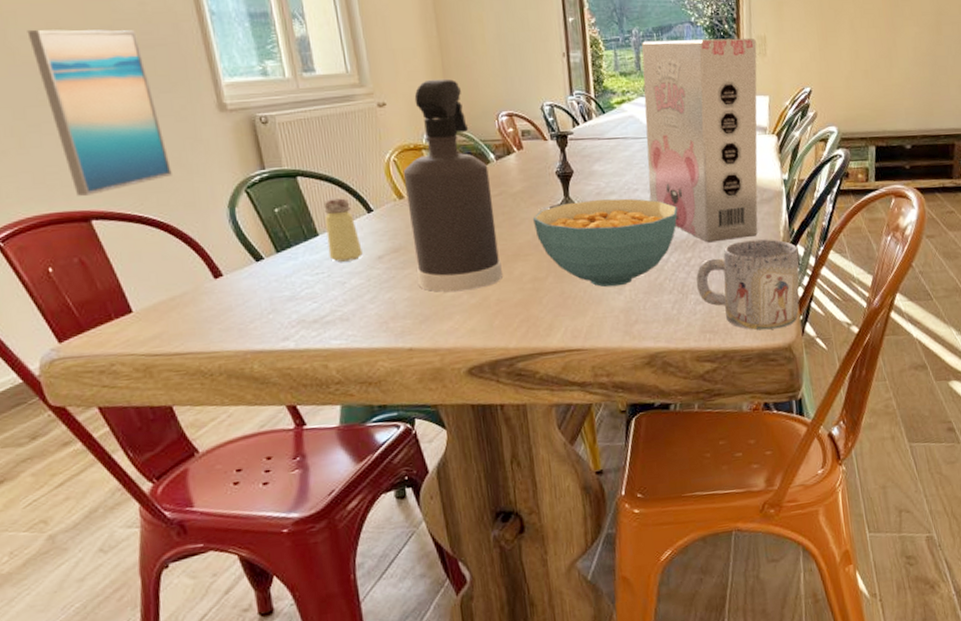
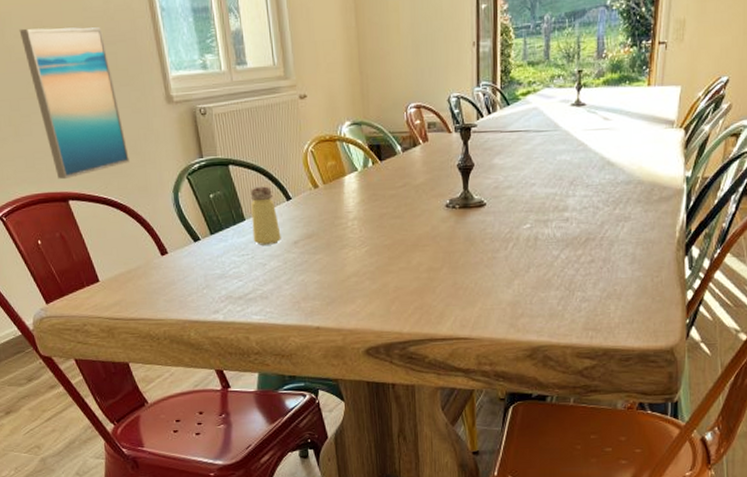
spray bottle: present [403,78,503,292] -> none [318,70,401,278]
cereal bowl: present [532,198,678,288] -> none [432,193,573,281]
cereal box: present [641,37,758,243] -> none [546,21,674,241]
mug: present [696,239,800,331] -> none [585,239,693,331]

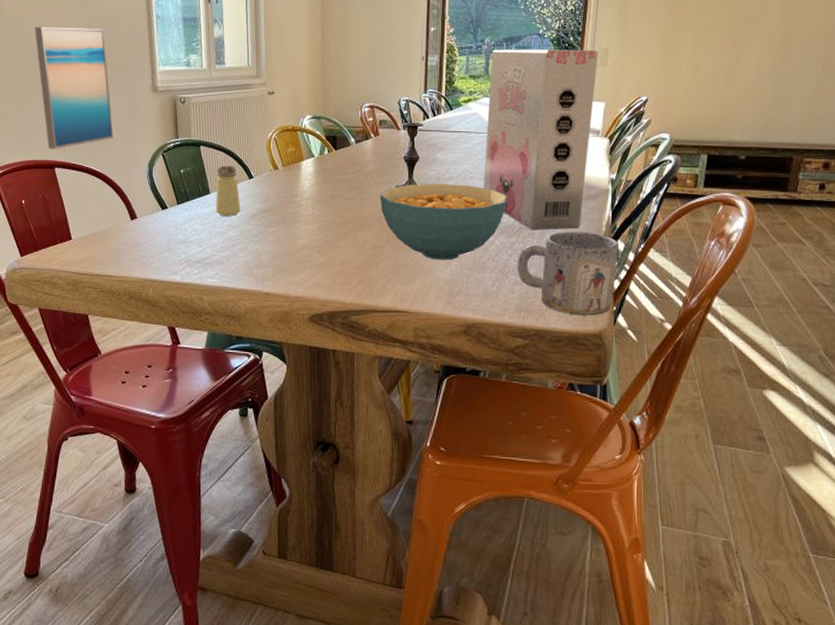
cereal bowl: none [432,193,573,281] -> present [379,183,508,261]
cereal box: none [546,21,674,241] -> present [483,49,598,230]
mug: none [585,239,693,331] -> present [518,232,619,316]

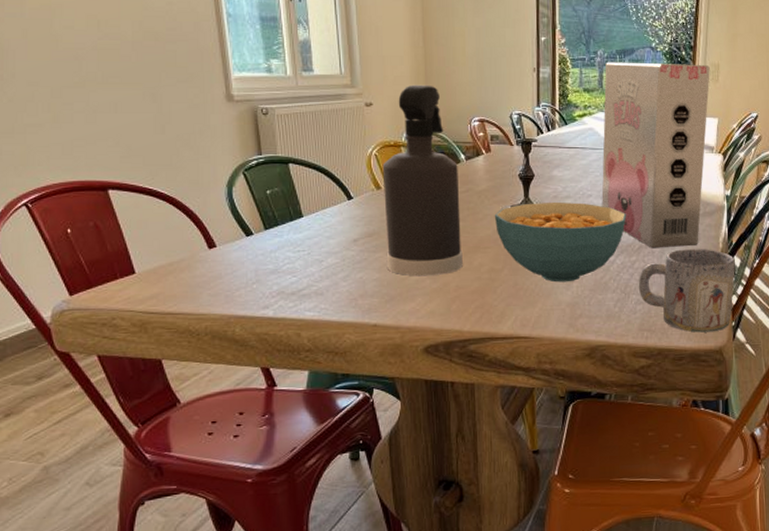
wall art: present [34,26,114,149] -> none [70,20,181,168]
saltshaker: present [215,165,241,216] -> none [310,185,340,242]
spray bottle: none [280,74,349,250] -> present [382,84,463,277]

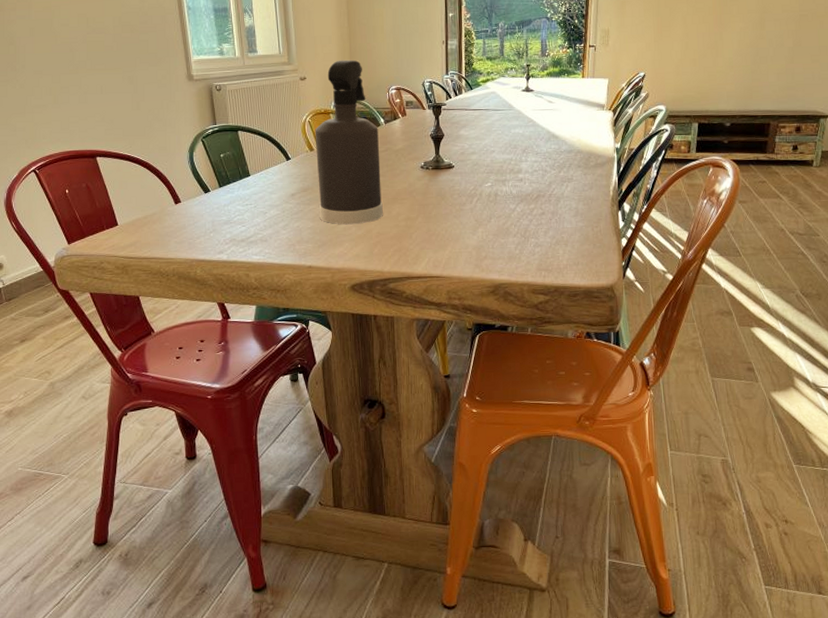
cereal bowl: present [494,201,627,283] -> none [409,157,526,229]
cereal box: present [601,61,710,248] -> none [503,30,601,197]
mug: present [639,249,735,333] -> none [537,197,625,272]

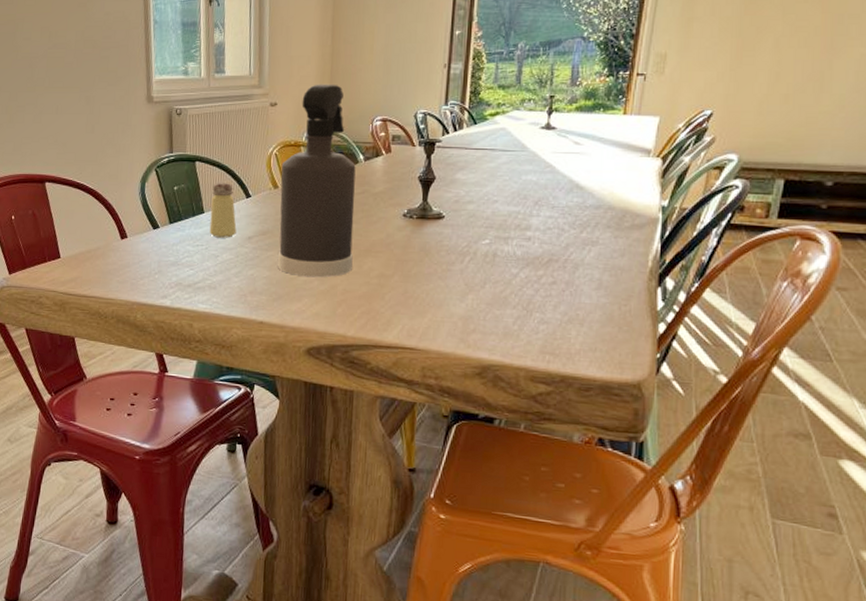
saltshaker: none [255,148,281,197] -> present [209,183,237,238]

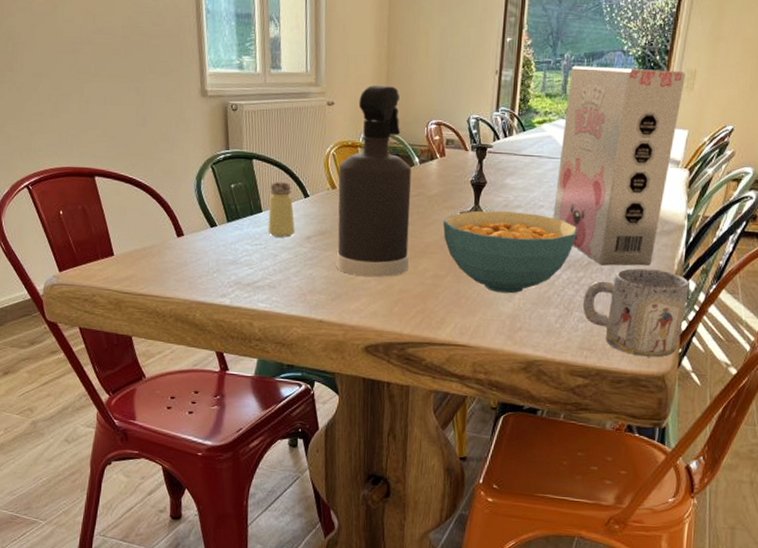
cereal bowl: none [389,206,537,294] -> present [442,210,578,294]
cereal box: none [508,54,654,263] -> present [553,65,685,266]
mug: none [544,265,667,363] -> present [583,268,690,357]

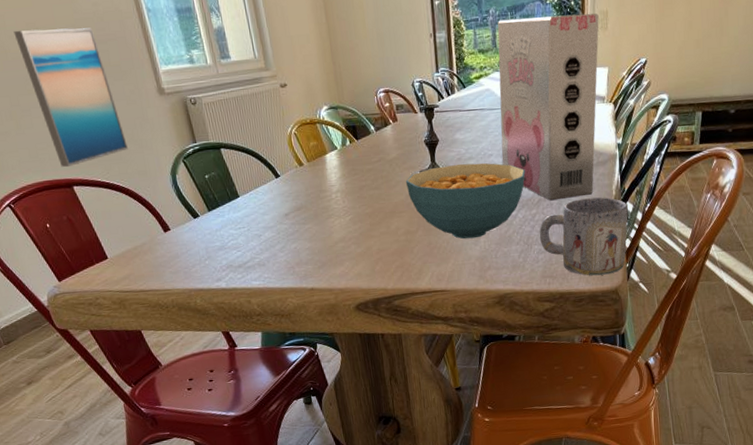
wall art: none [70,15,159,156] -> present [13,27,128,167]
saltshaker: present [268,182,295,238] -> none [242,166,273,219]
spray bottle: present [336,84,412,278] -> none [302,60,382,243]

